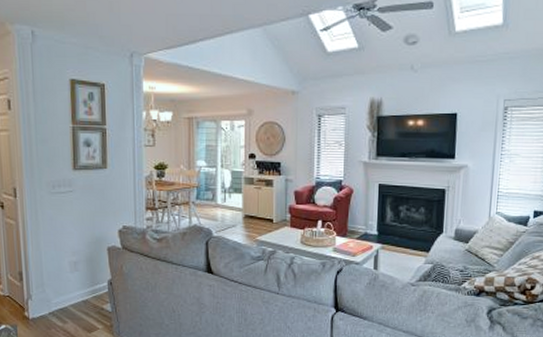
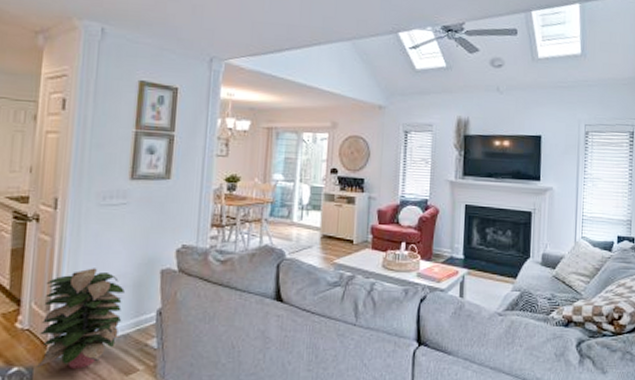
decorative plant: none [16,246,81,327] -> present [37,268,125,369]

